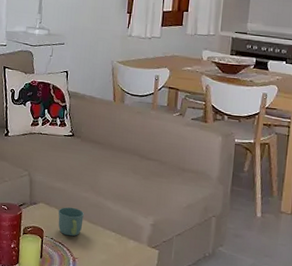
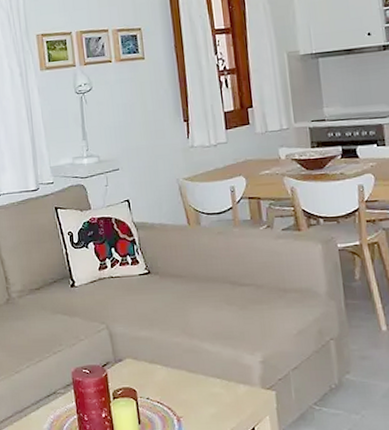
mug: present [58,207,84,237] -> none [148,357,181,392]

